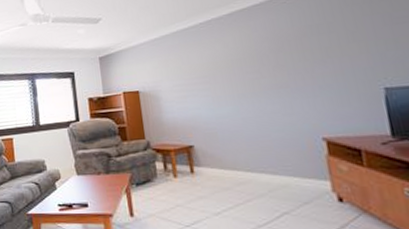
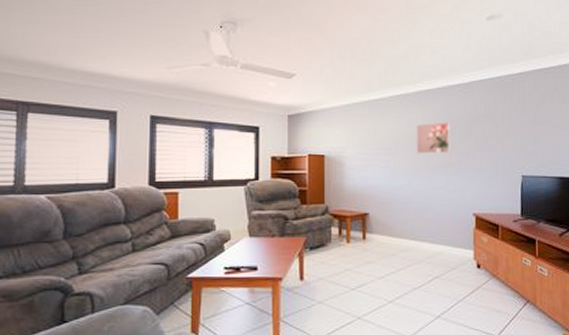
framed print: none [234,39,282,79] -> present [415,122,451,154]

